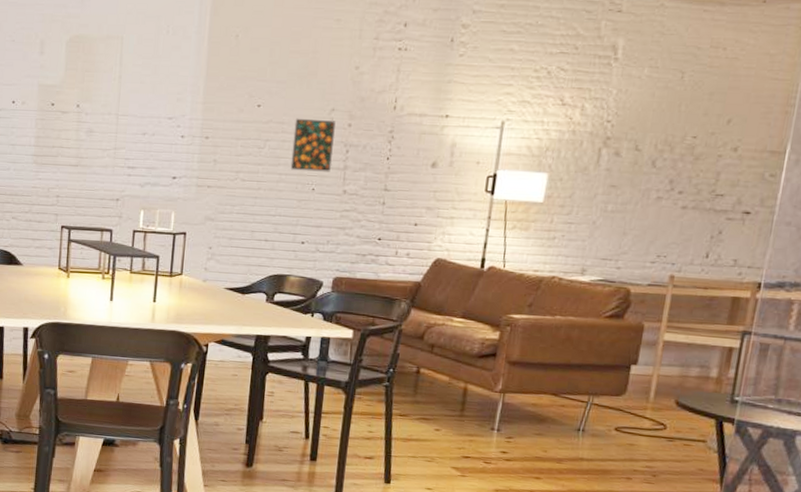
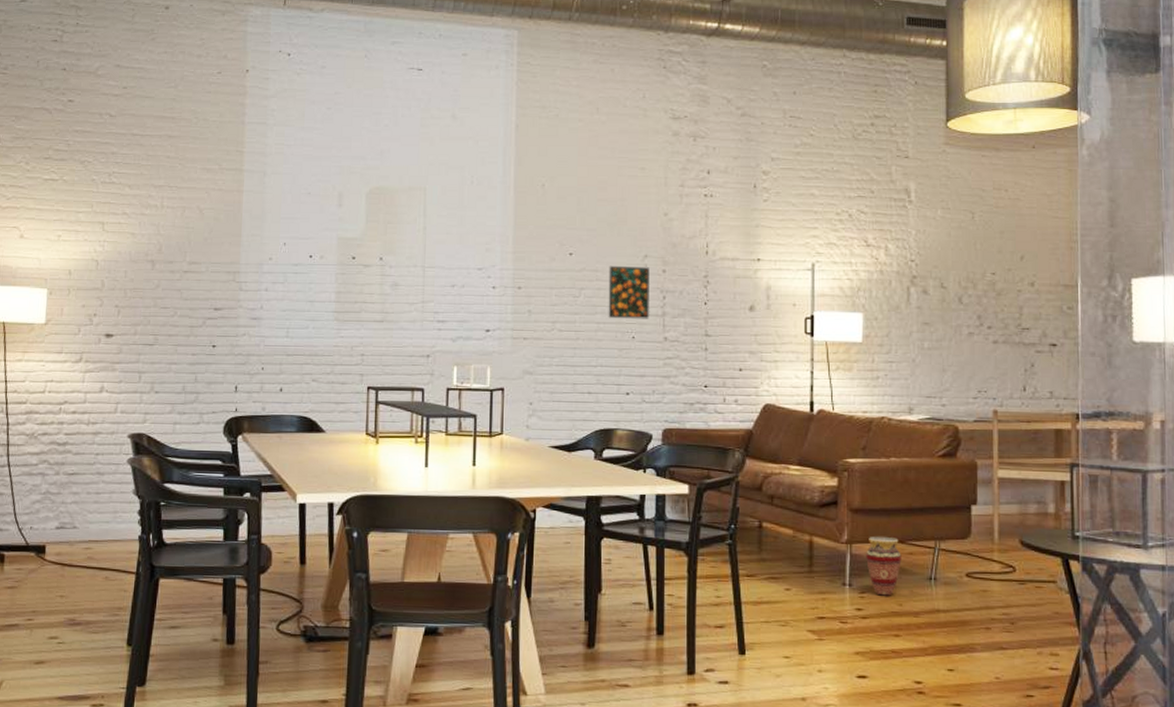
vase: none [517,387,553,443] -> present [866,536,902,596]

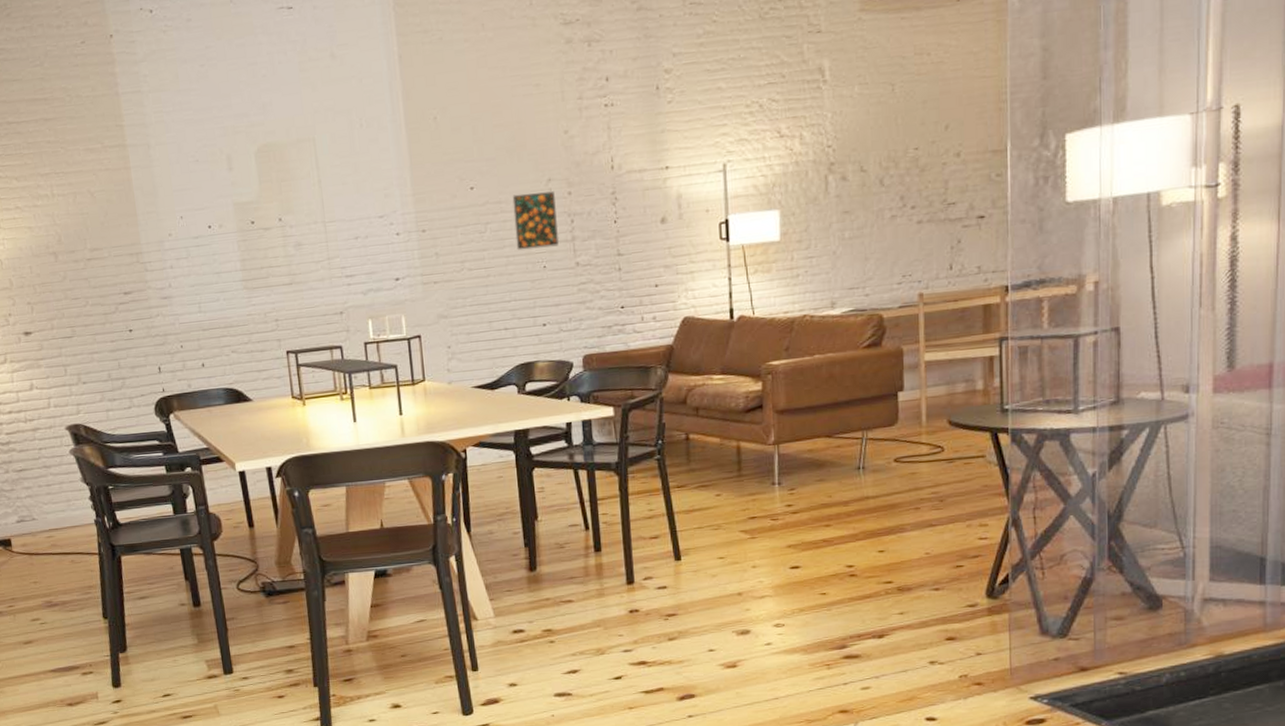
vase: present [866,536,902,596] -> none [794,433,830,490]

